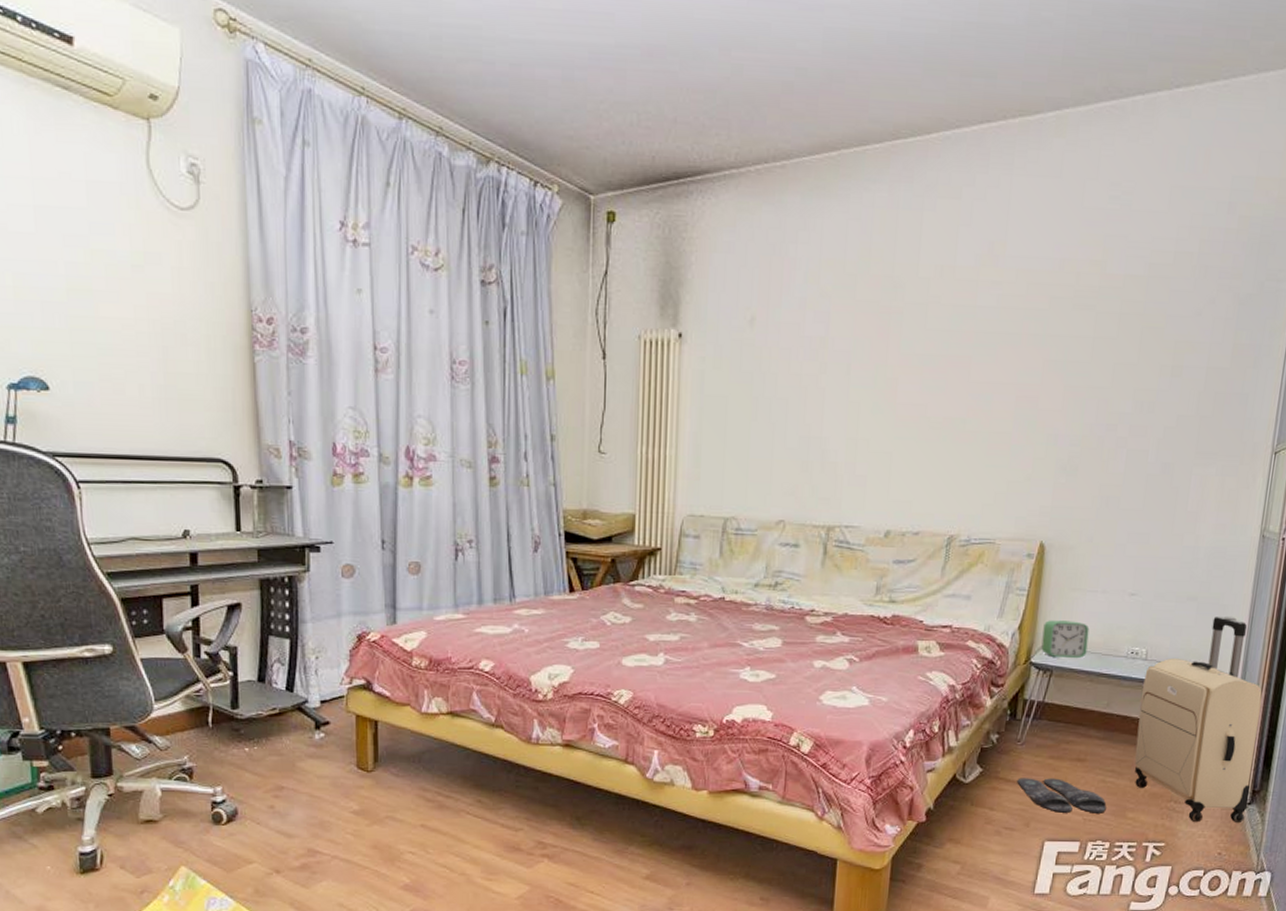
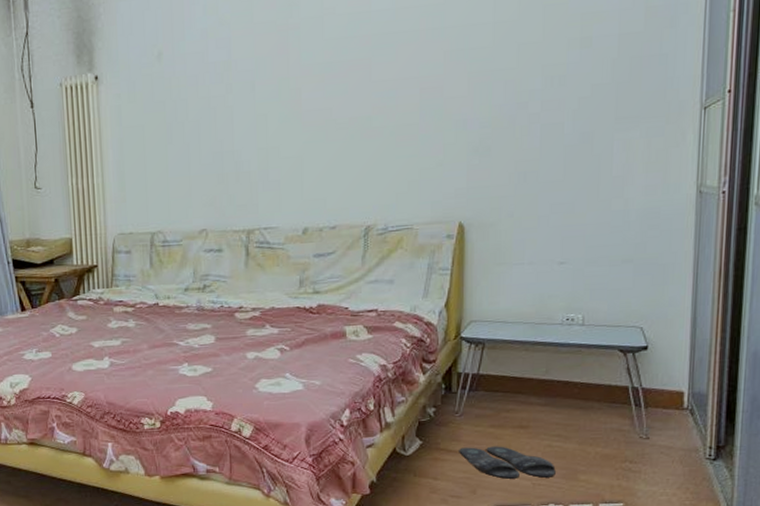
alarm clock: present [1041,620,1090,659] -> none [470,294,519,330]
suitcase: present [1134,615,1263,824] -> none [581,274,717,482]

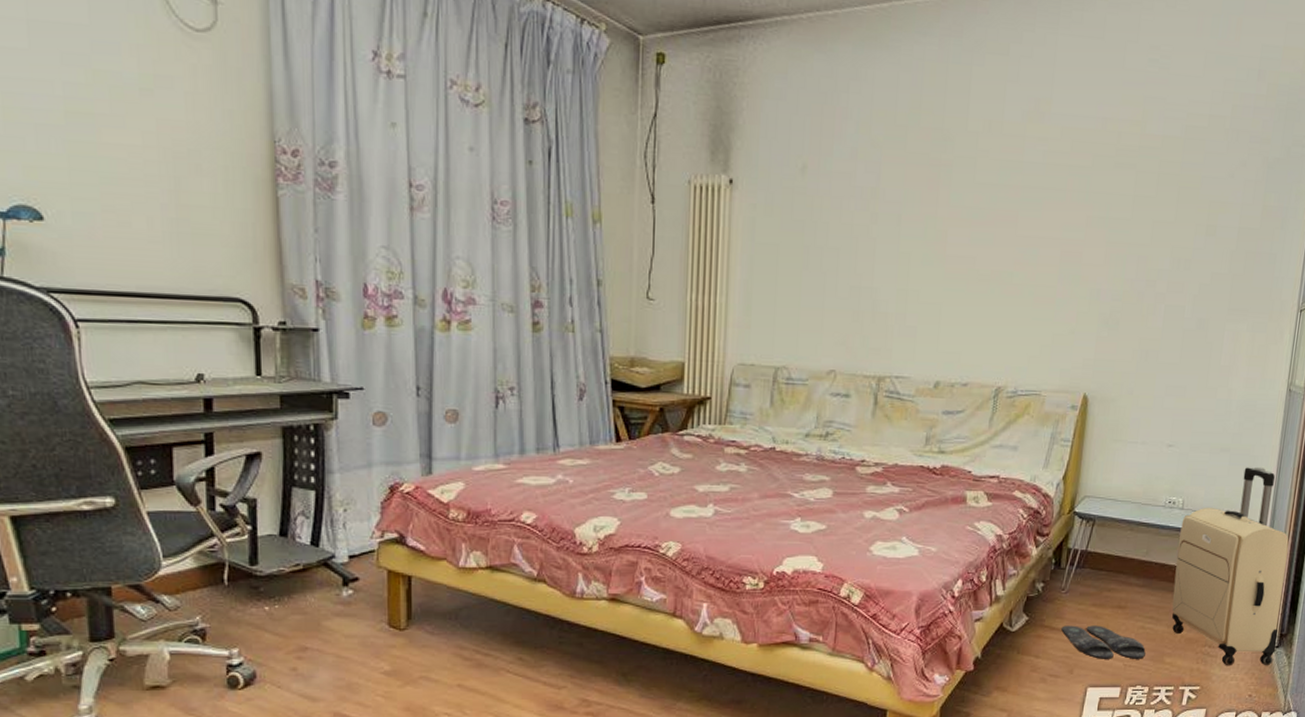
suitcase: none [581,274,717,482] -> present [1172,466,1289,666]

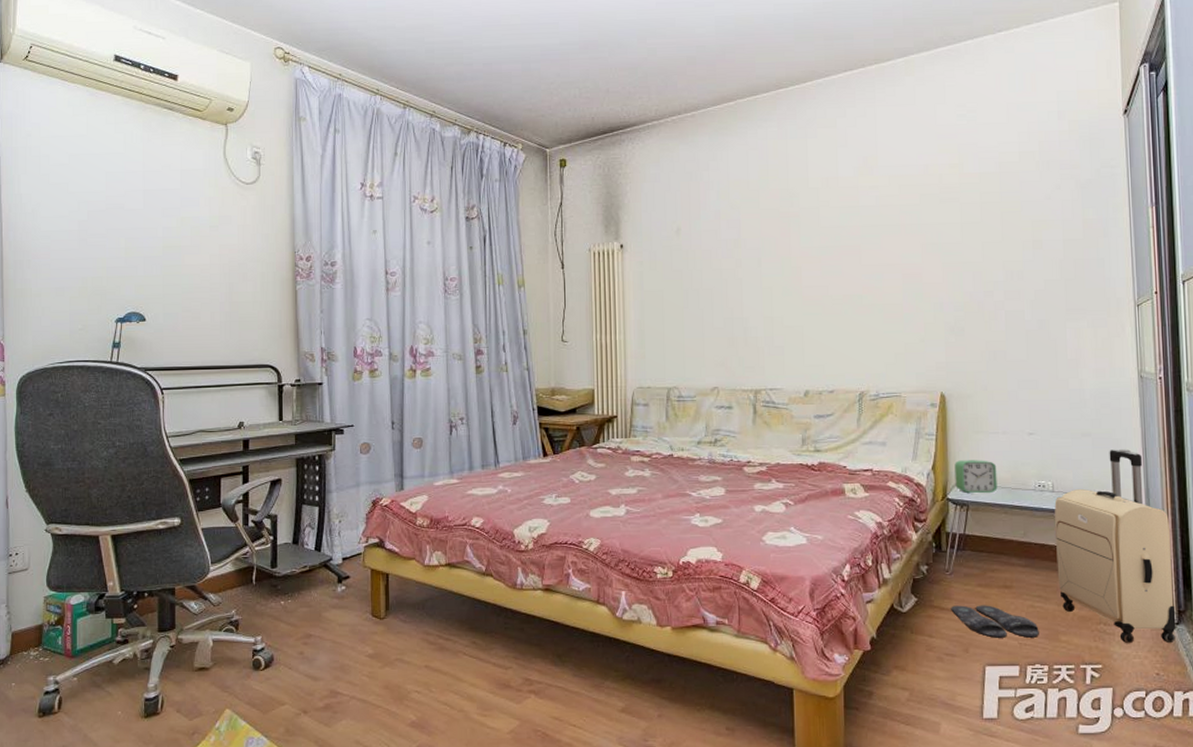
alarm clock: none [1084,471,1130,508] -> present [954,460,997,494]

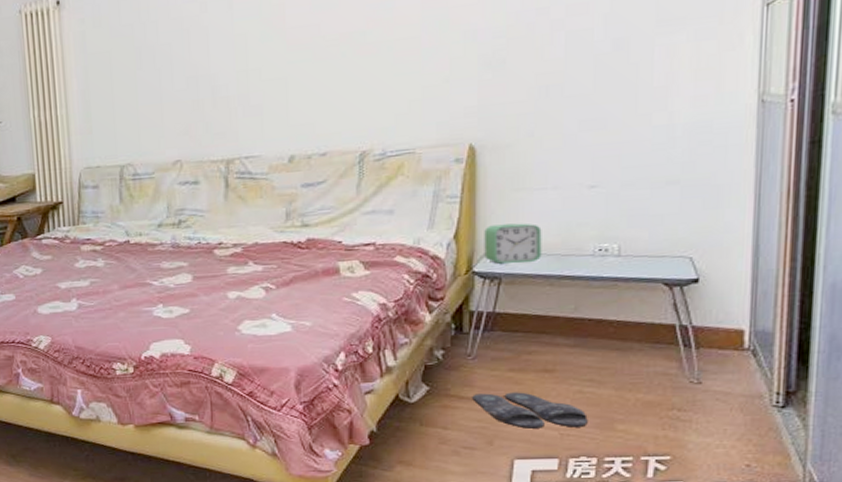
suitcase: present [1054,448,1176,644] -> none [618,196,786,432]

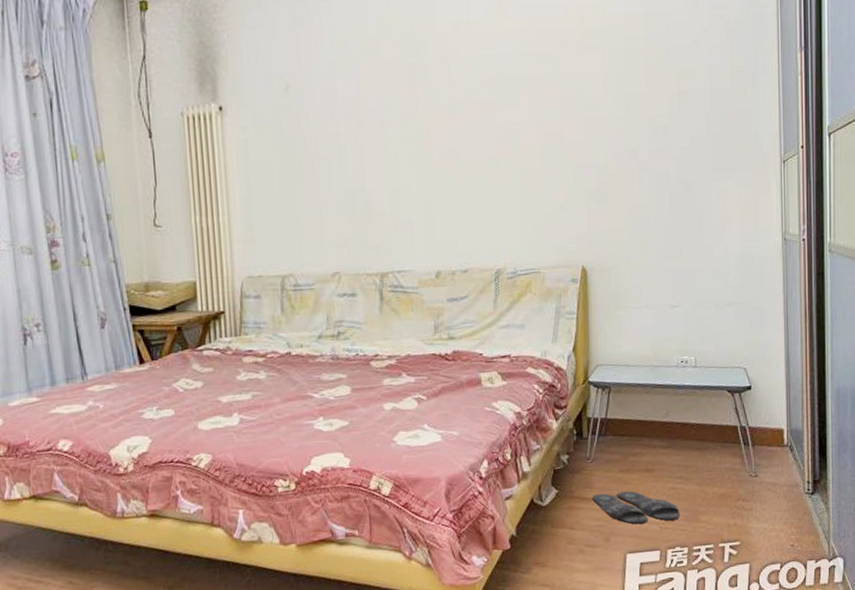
alarm clock: present [484,223,542,264] -> none [596,337,640,374]

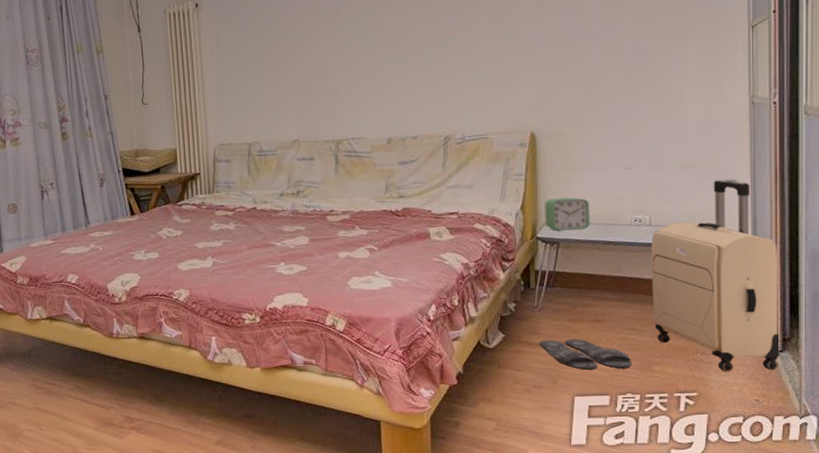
alarm clock: none [596,337,640,374] -> present [545,197,590,231]
suitcase: none [696,316,811,519] -> present [650,178,780,372]

